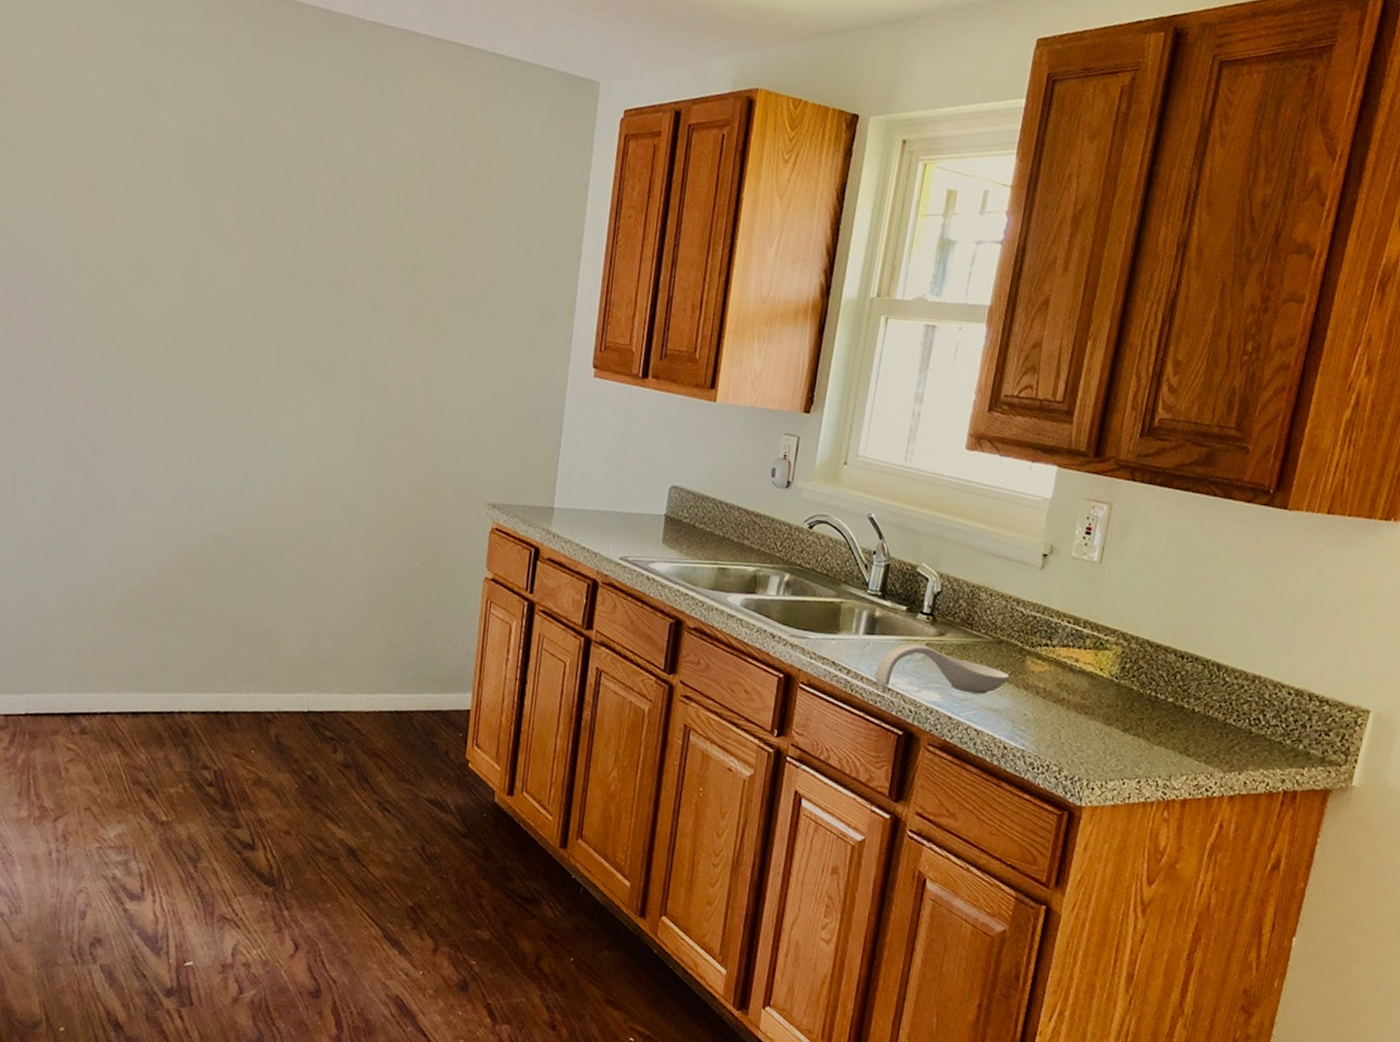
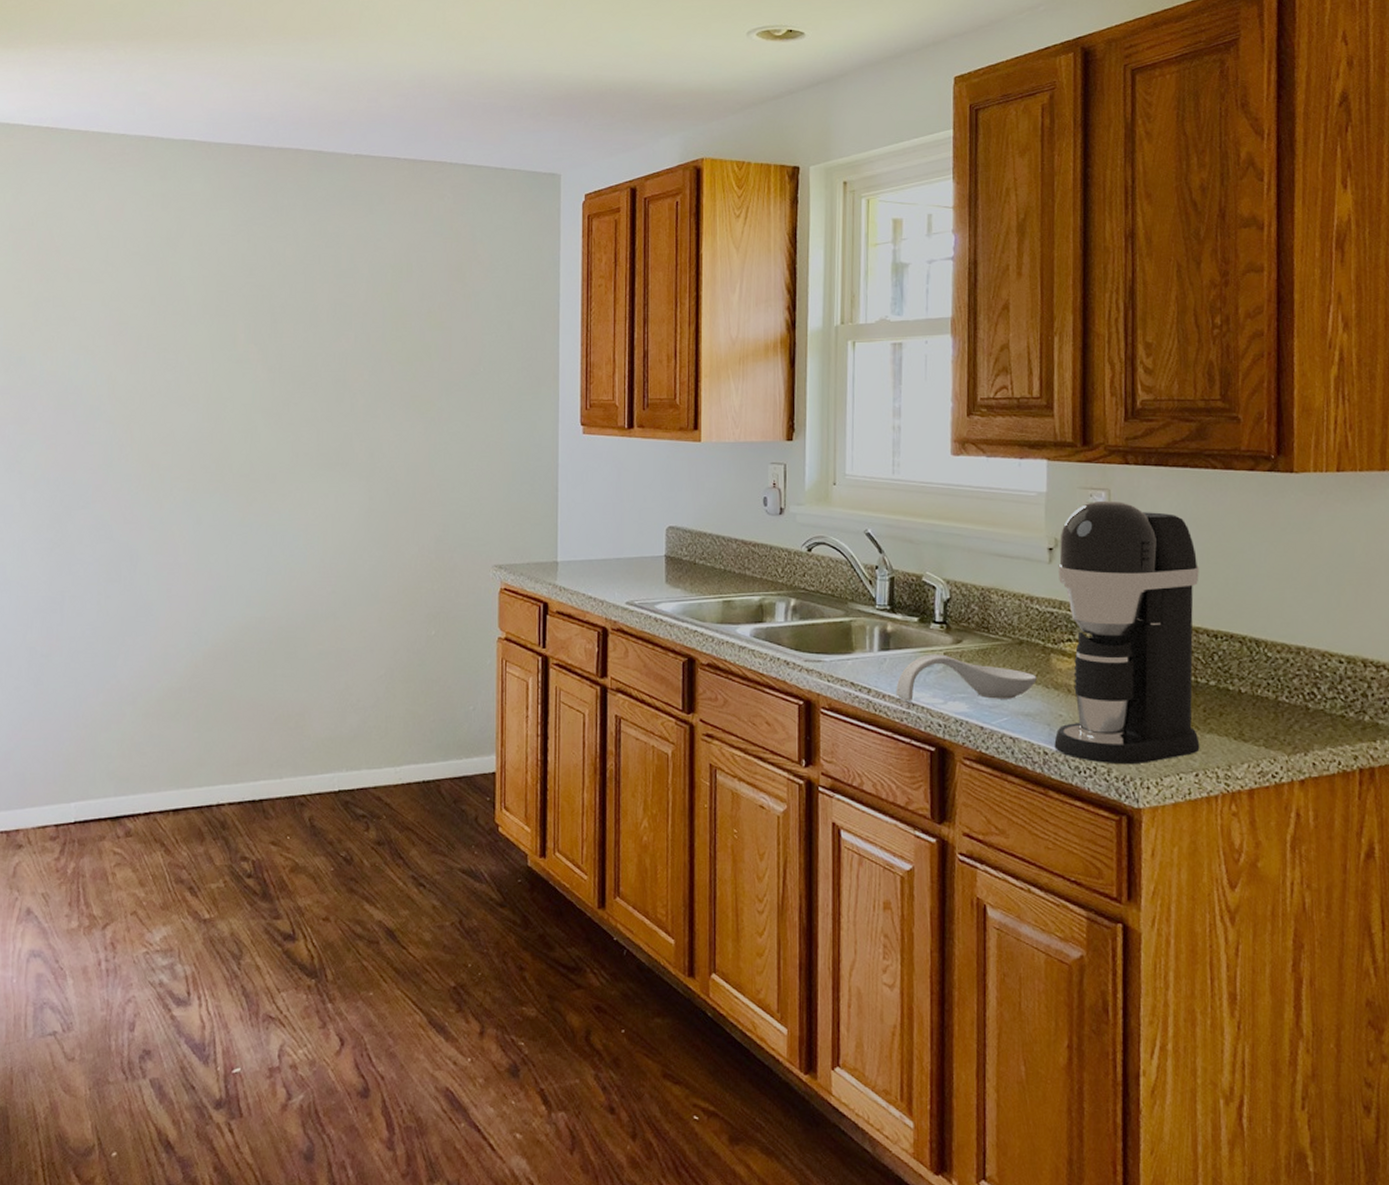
coffee maker: none [1014,513,1181,767] -> present [1054,500,1200,765]

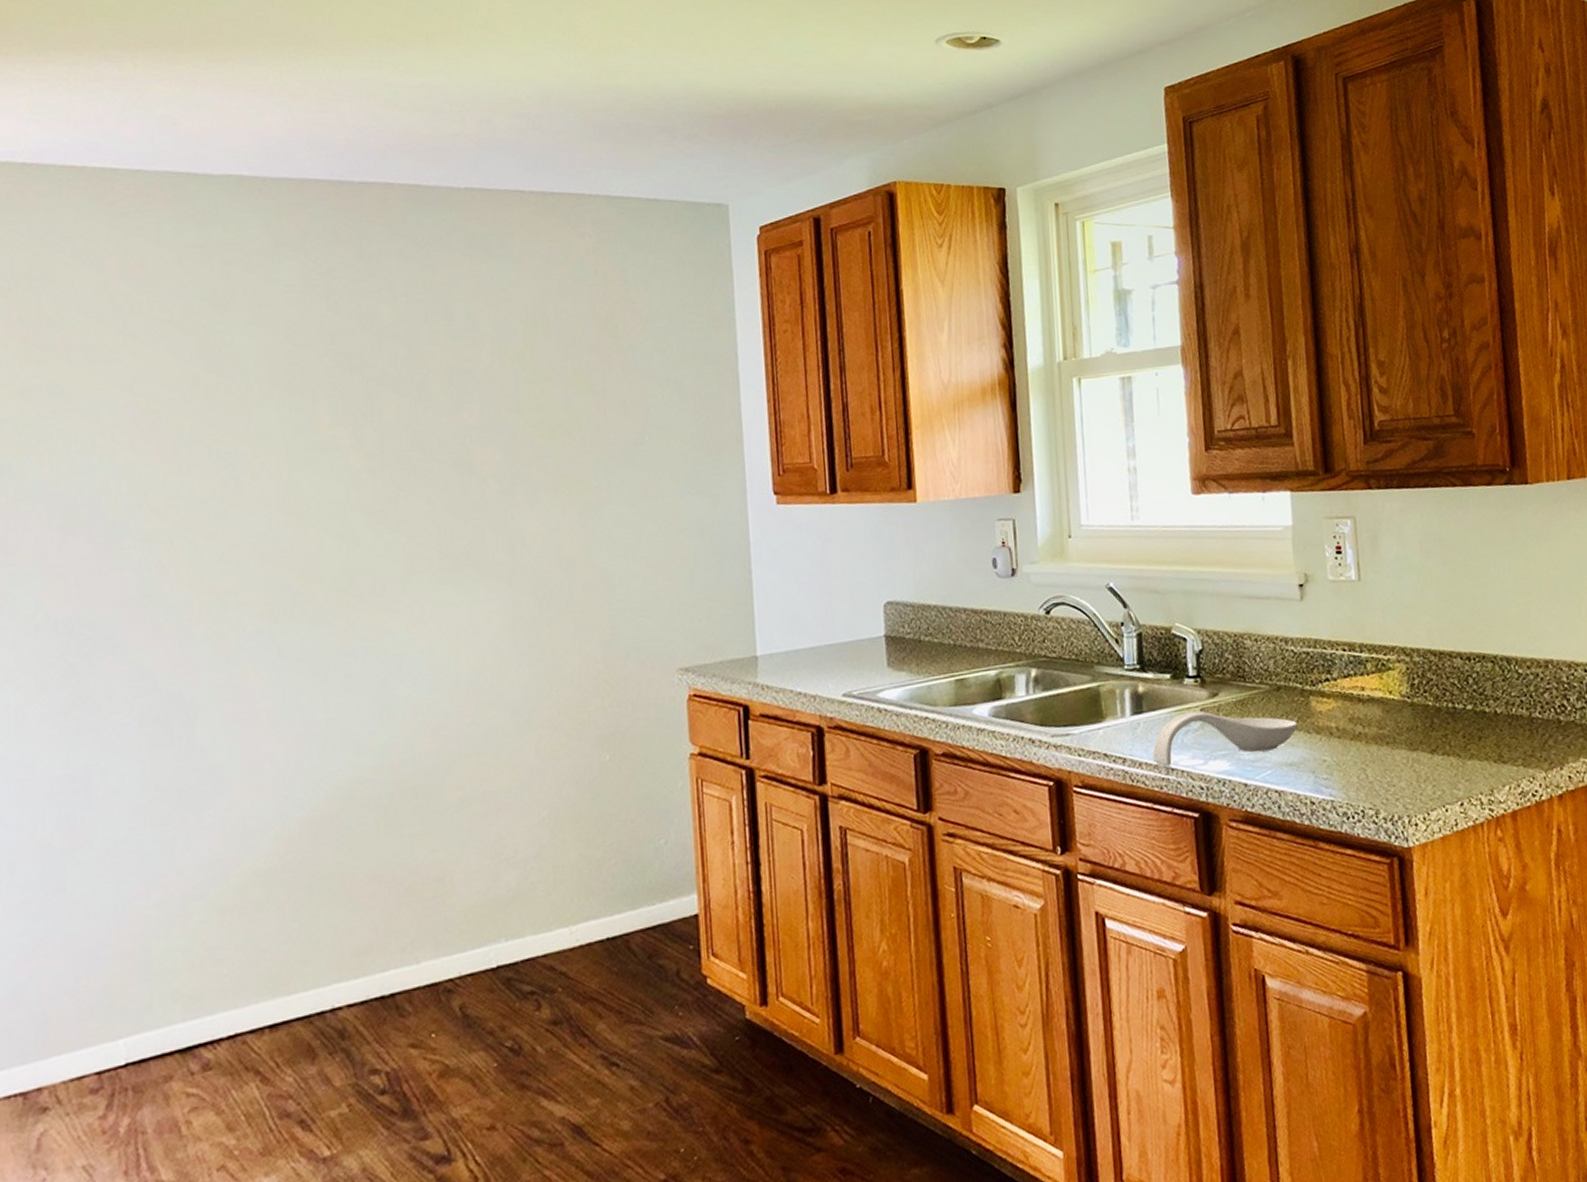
coffee maker: present [1054,500,1200,765] -> none [1309,528,1463,806]

